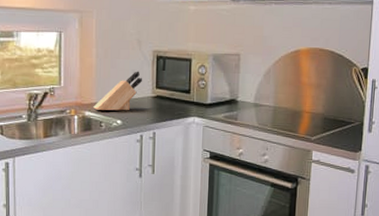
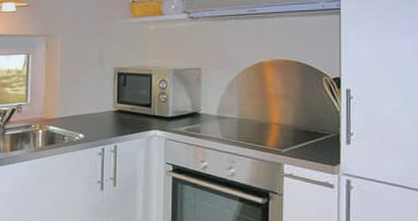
knife block: present [93,71,142,111] -> none [57,87,104,125]

